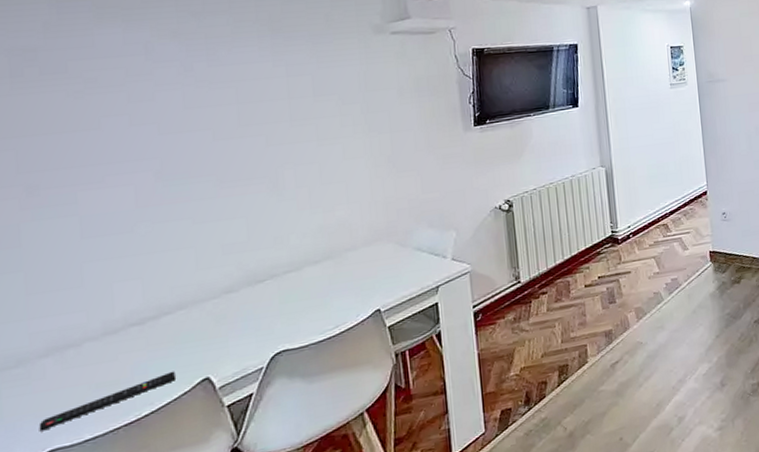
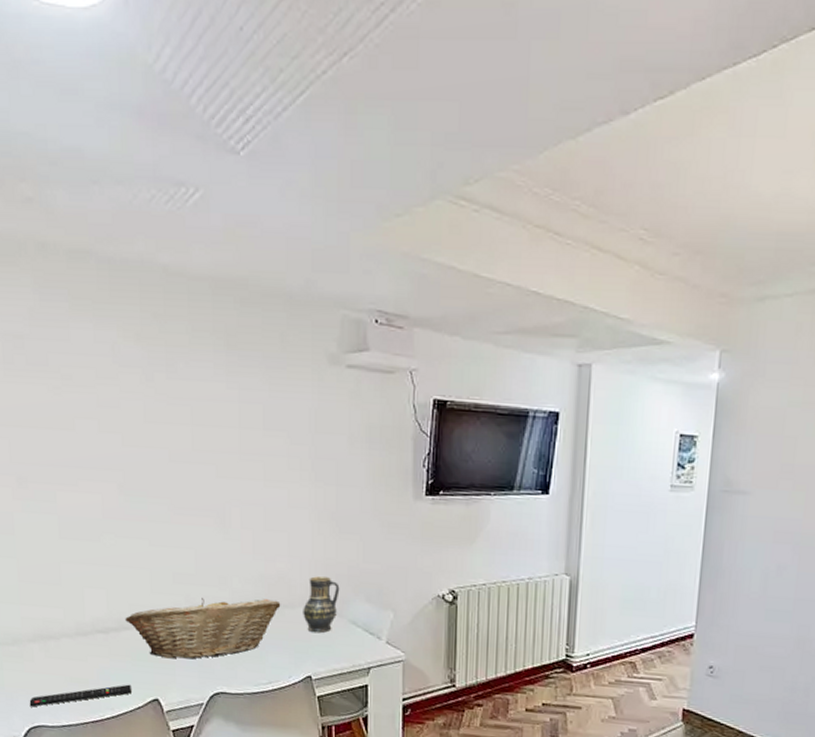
fruit basket: none [166,246,343,334] -> present [125,598,281,659]
vase: none [366,213,402,268] -> present [303,575,340,633]

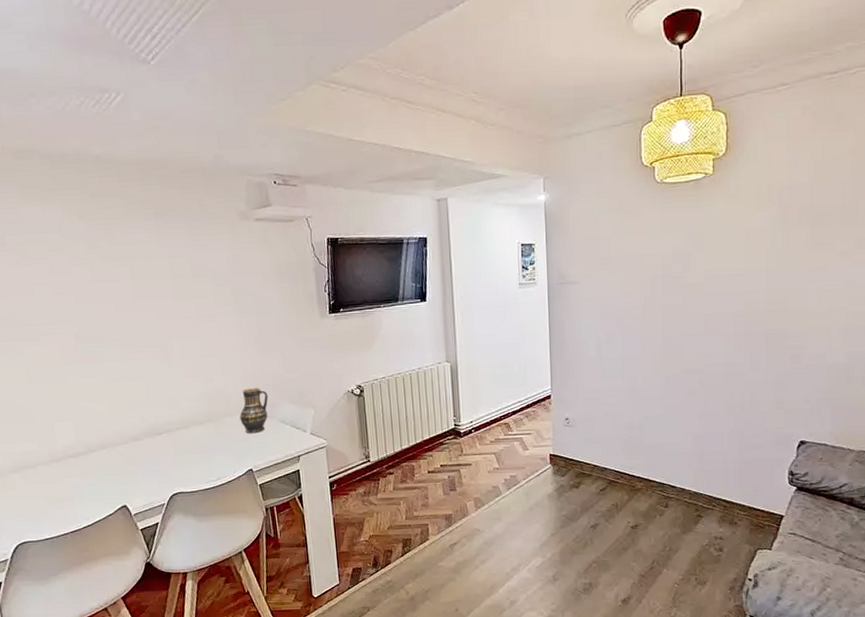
remote control: present [29,684,131,707] -> none [15,496,103,527]
fruit basket: present [125,598,281,659] -> none [91,411,221,471]

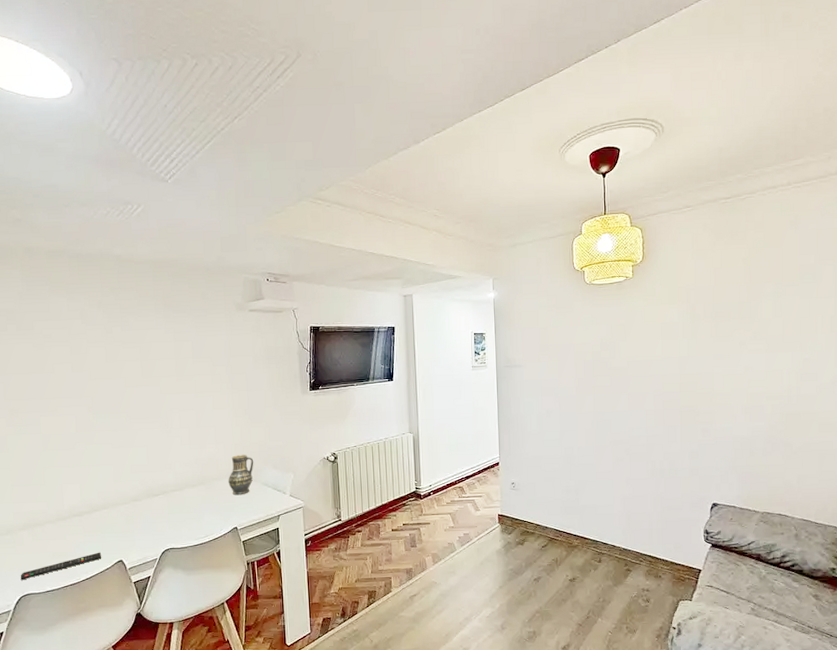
remote control: none [15,496,103,527] -> present [20,552,101,580]

